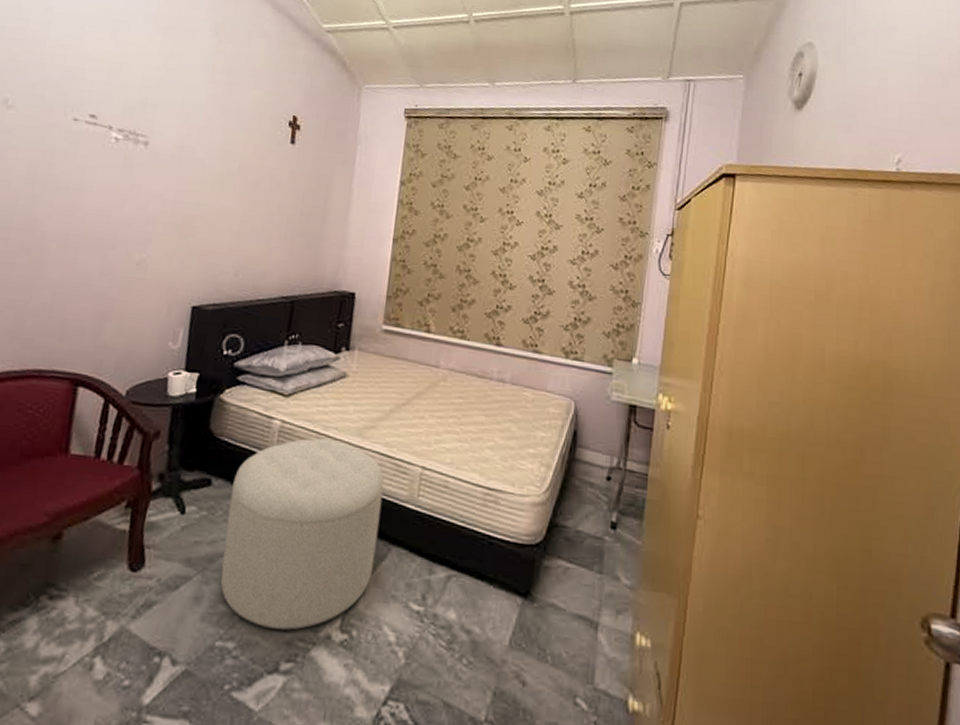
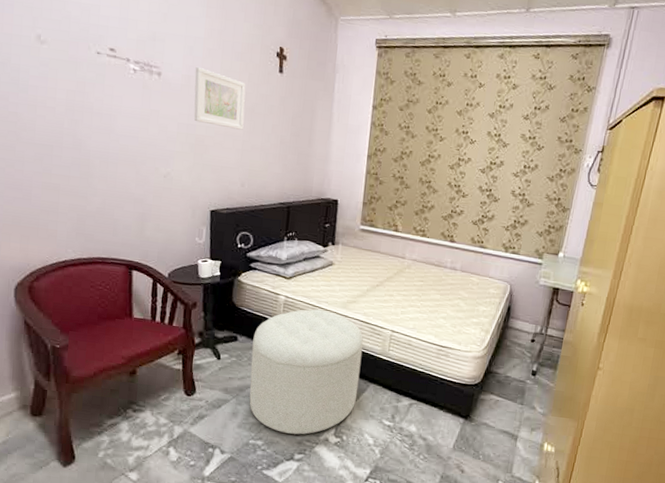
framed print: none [183,135,250,208] -> present [194,66,246,130]

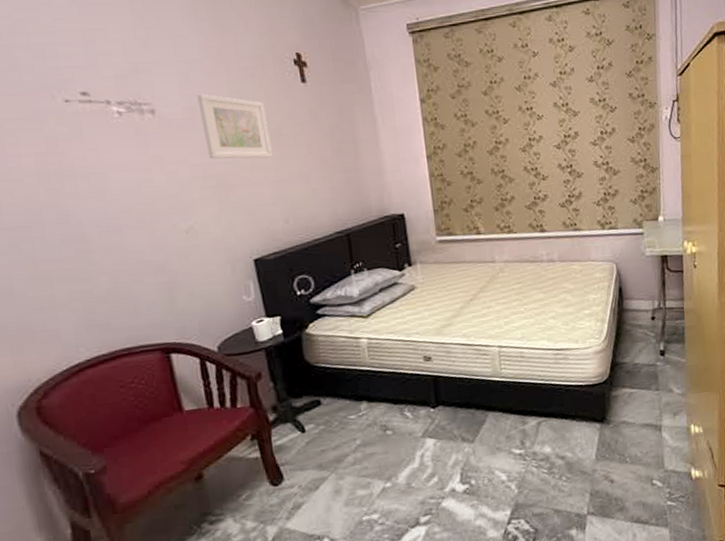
ottoman: present [249,309,363,435] -> none [339,343,477,497]

